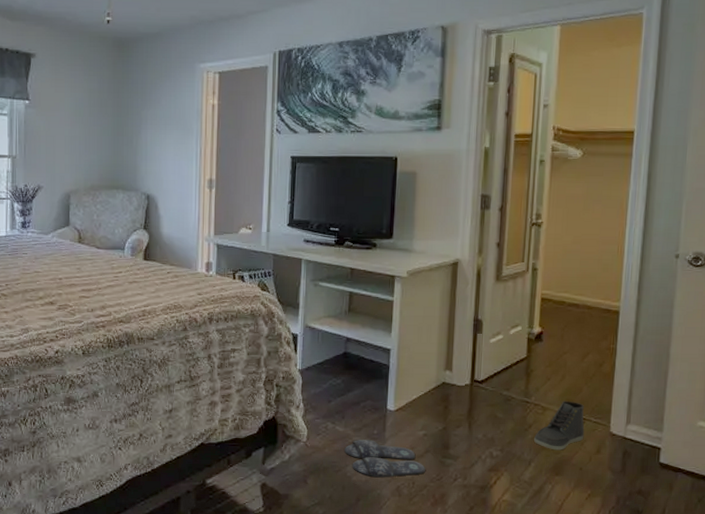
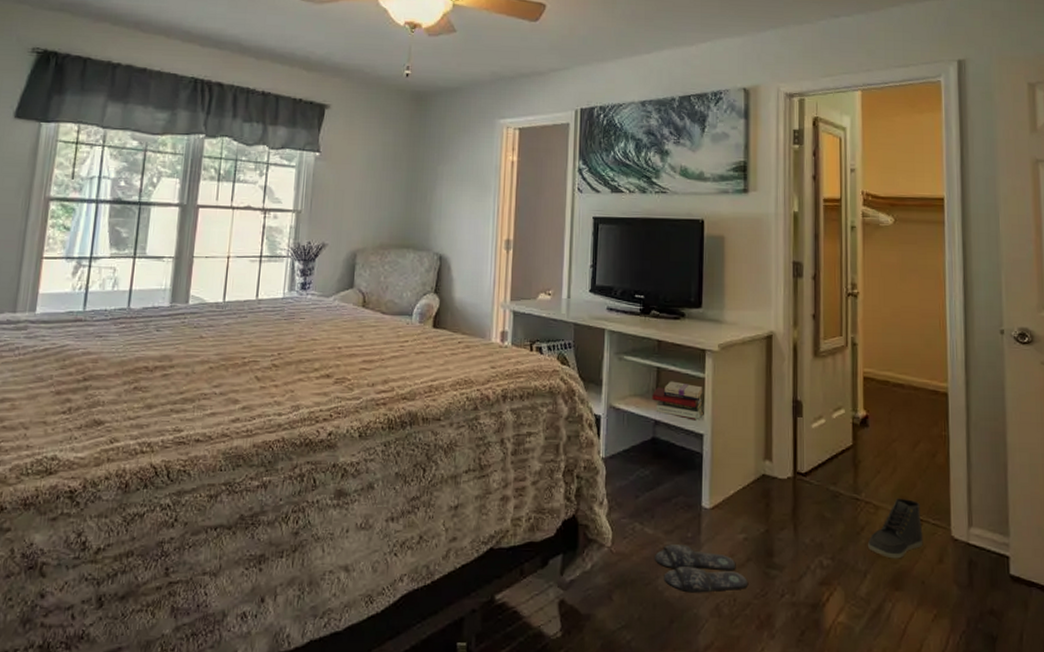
books: none [344,304,391,337] -> present [652,381,703,420]

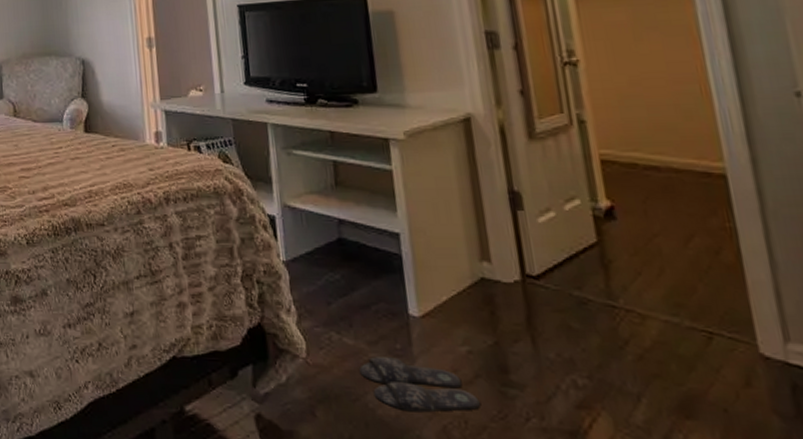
books: present [652,381,703,420] -> none [331,175,396,218]
sneaker: present [867,498,923,559] -> none [636,305,719,380]

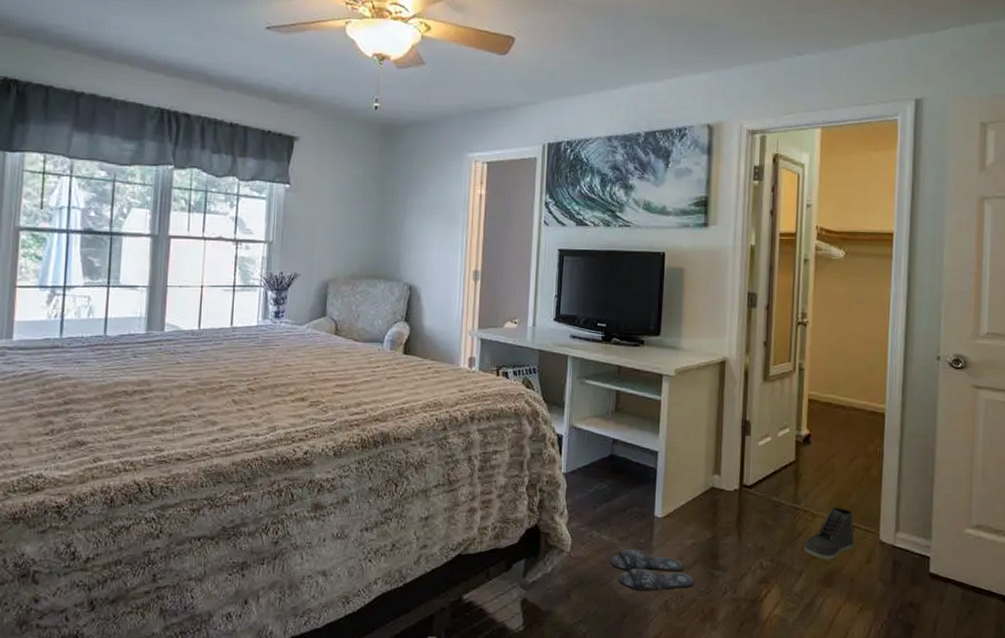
sneaker: none [636,305,719,380] -> present [803,507,854,560]

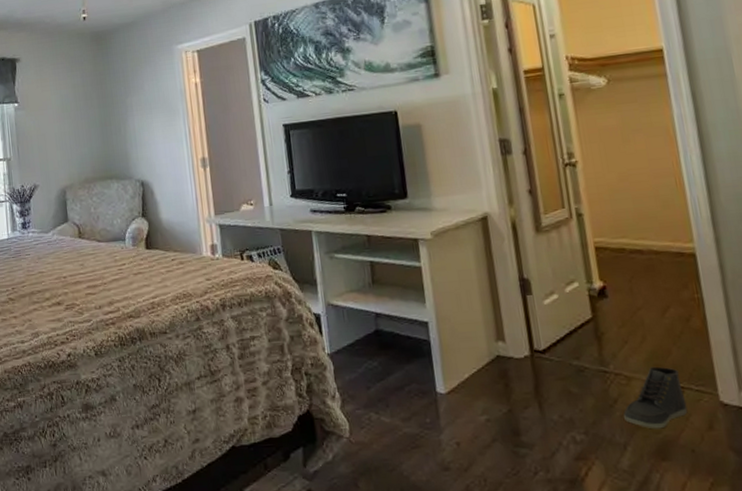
slippers: present [610,550,694,591] -> none [395,430,497,476]

